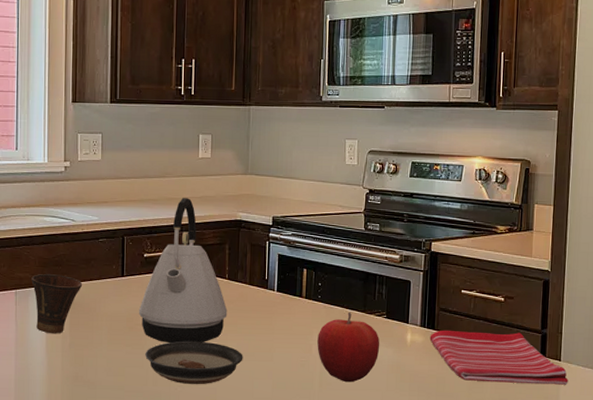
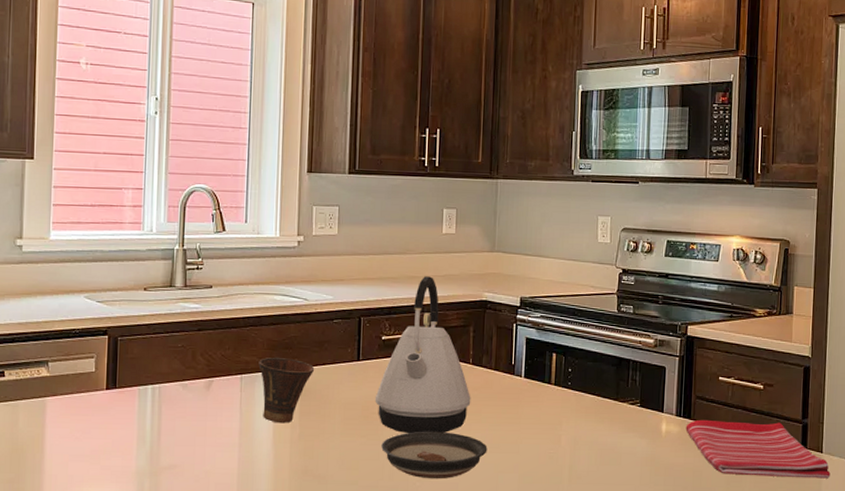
fruit: present [317,313,380,383] -> none [566,401,634,477]

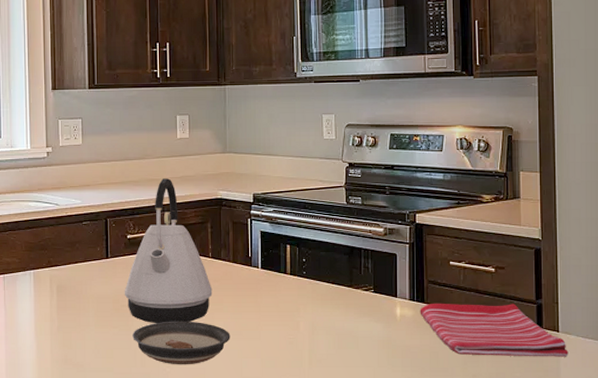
cup: present [258,358,315,424] -> none [18,258,69,318]

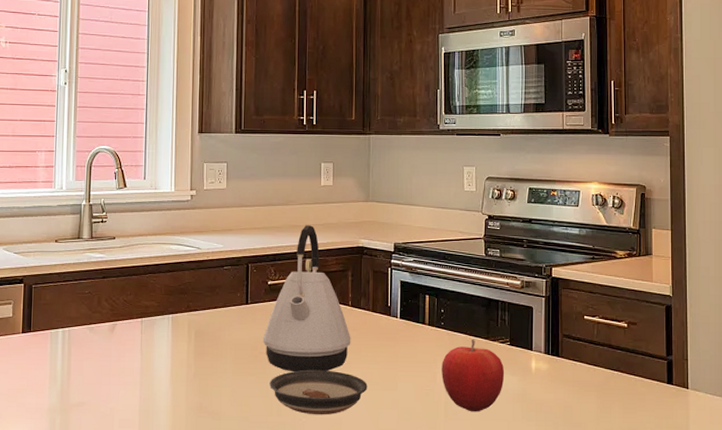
fruit: none [305,288,369,360] -> present [442,340,505,412]
dish towel: present [420,303,568,357] -> none [554,357,697,414]

